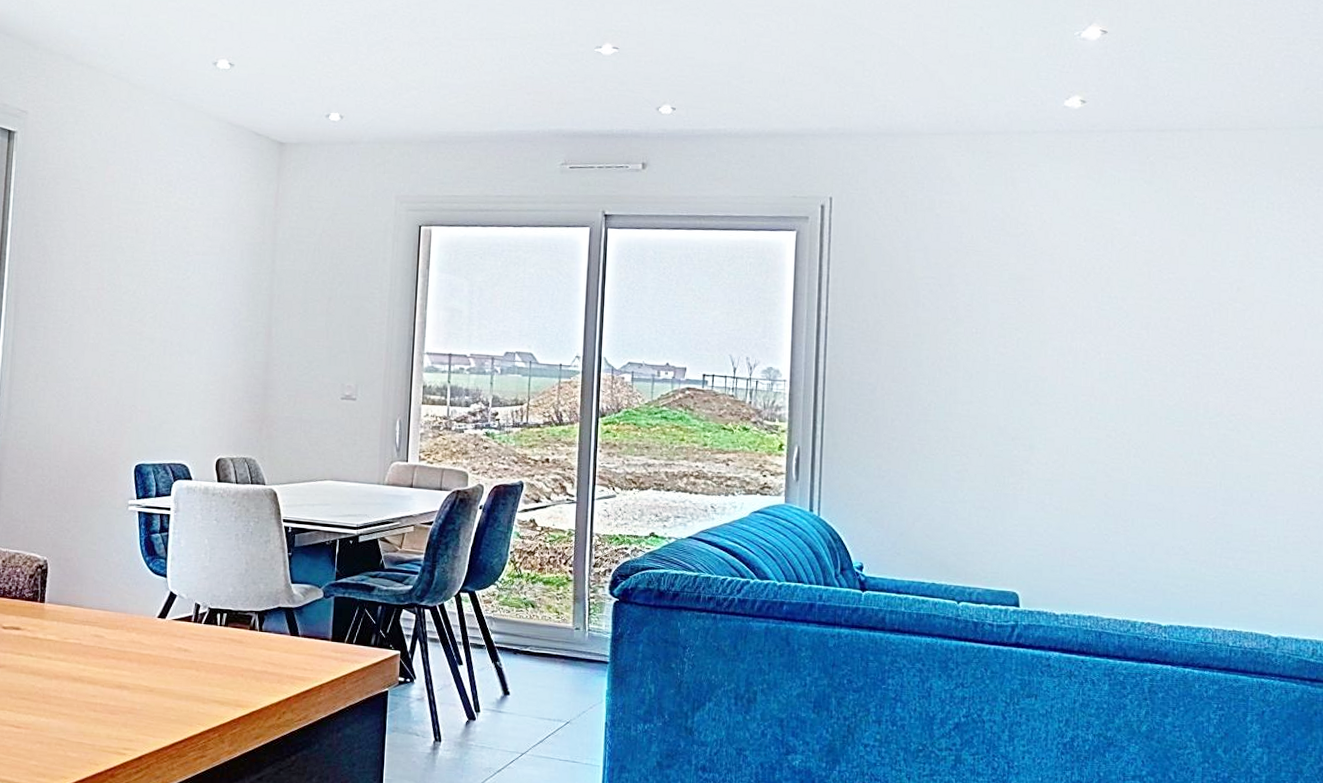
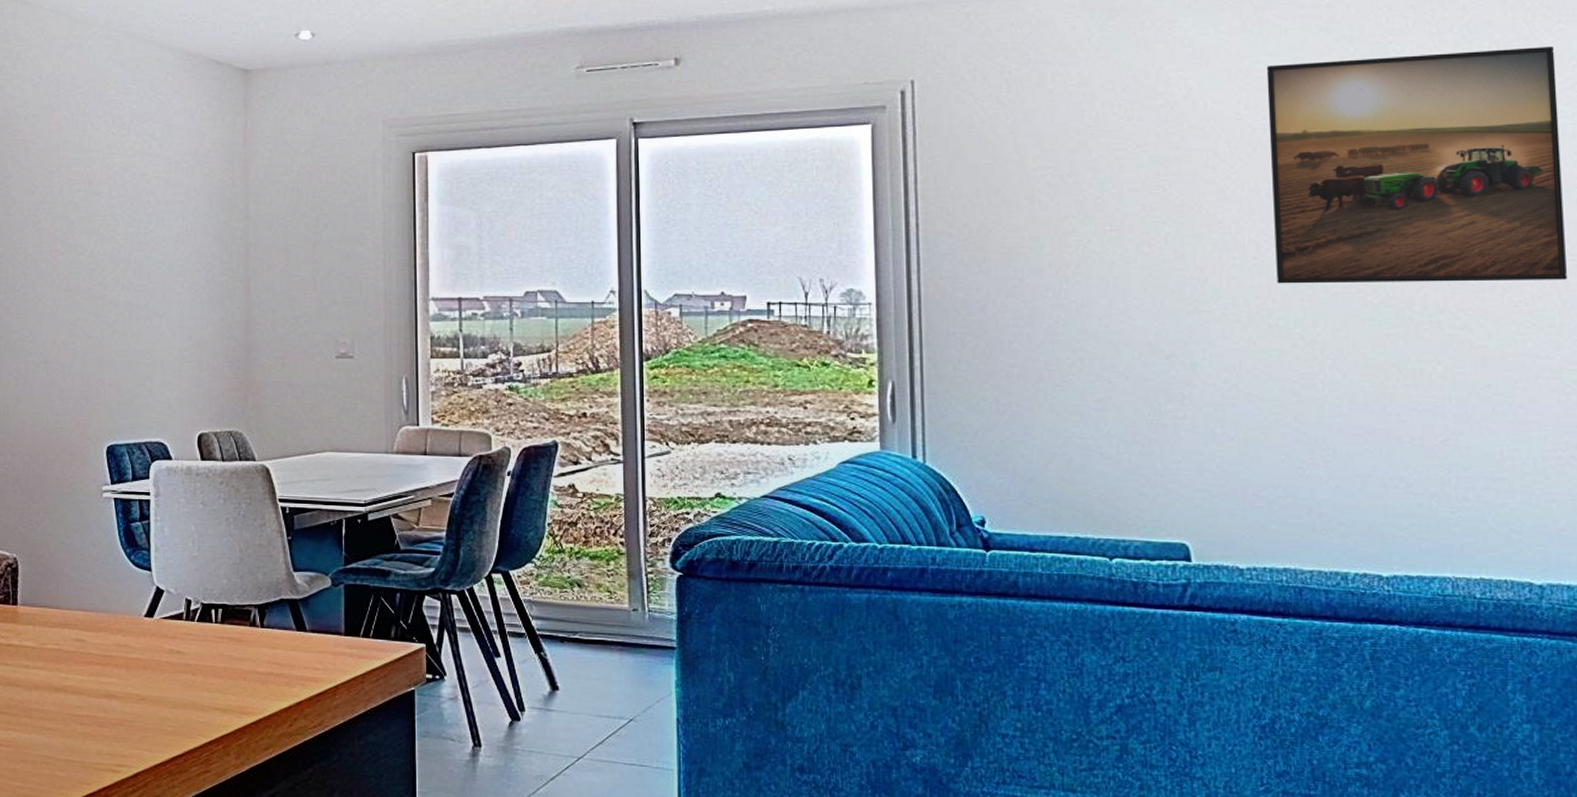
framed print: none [1099,207,1314,396] -> present [1266,46,1567,284]

